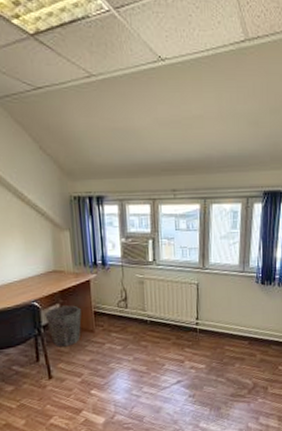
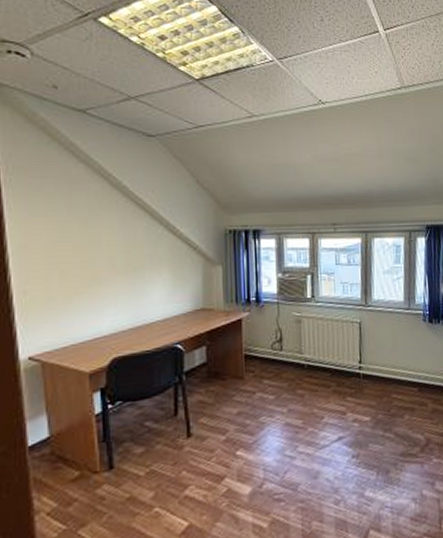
waste bin: present [44,305,82,347] -> none [188,347,230,398]

